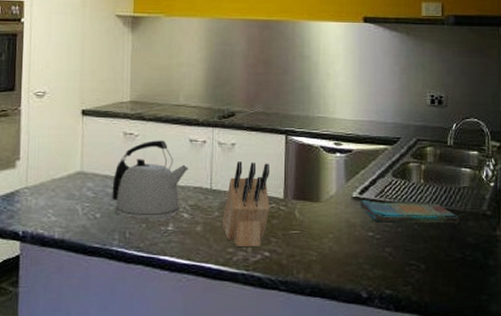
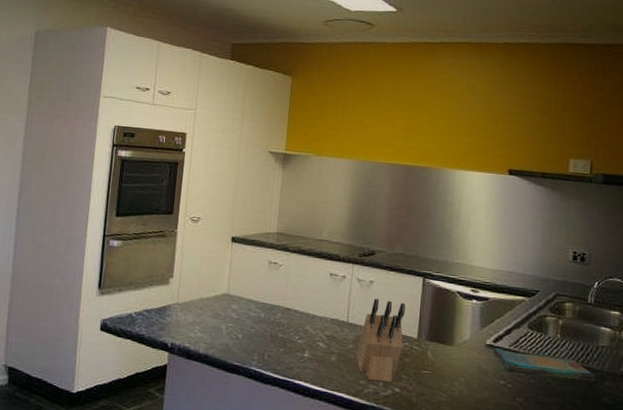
kettle: present [112,140,189,220] -> none [254,271,327,347]

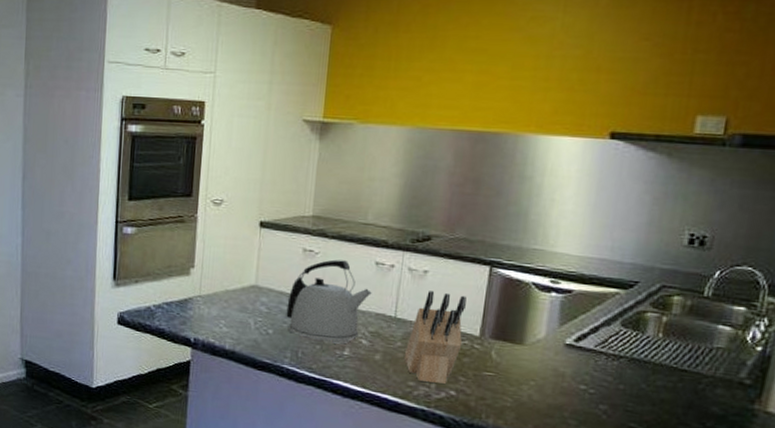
kettle: none [254,271,327,347] -> present [286,259,372,344]
dish towel: present [493,348,595,380] -> none [573,348,704,387]

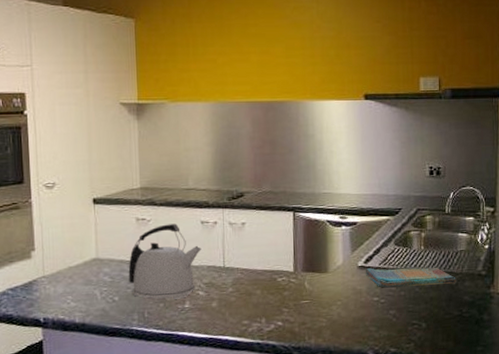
knife block: present [404,291,467,385] -> none [236,239,282,319]
dish towel: none [573,348,704,387] -> present [365,267,456,287]

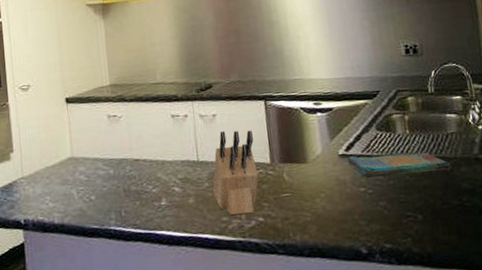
kettle: present [128,224,201,299] -> none [103,119,174,197]
knife block: none [236,239,282,319] -> present [212,130,259,215]

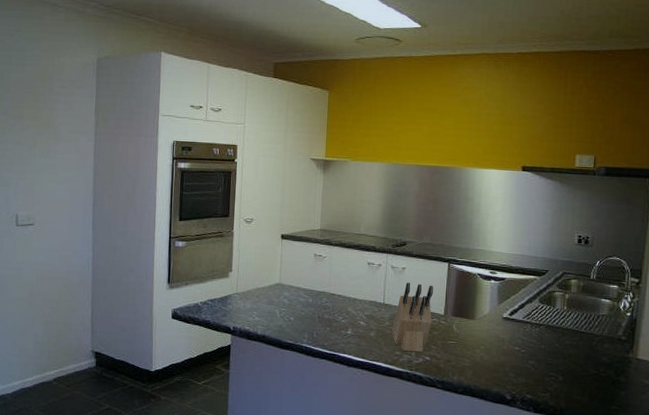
dish towel: present [347,152,451,177] -> none [509,320,596,344]

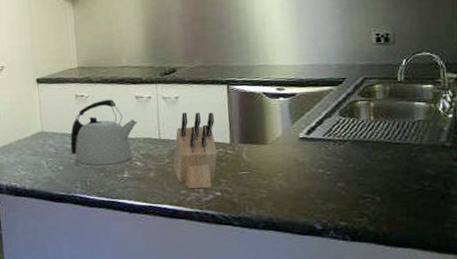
kettle: none [303,262,366,326] -> present [70,99,137,169]

